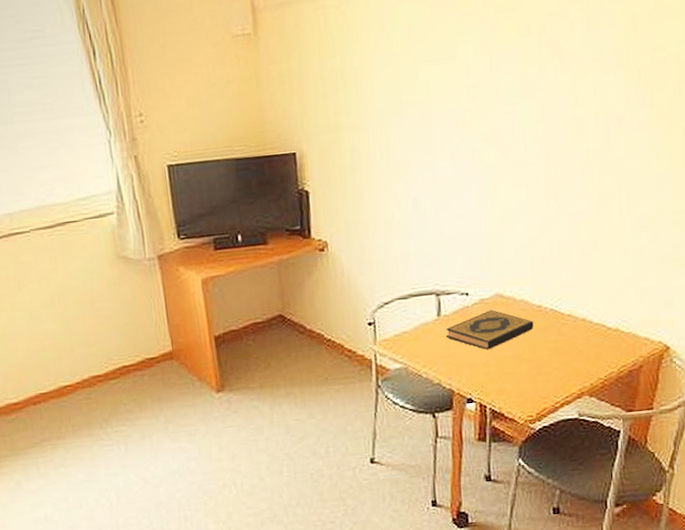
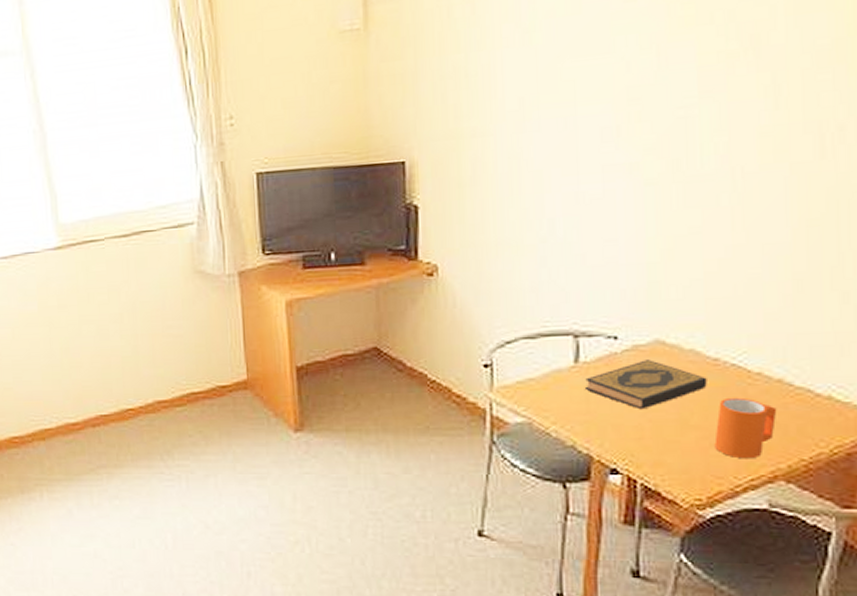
mug: none [540,334,582,382] -> present [714,397,777,459]

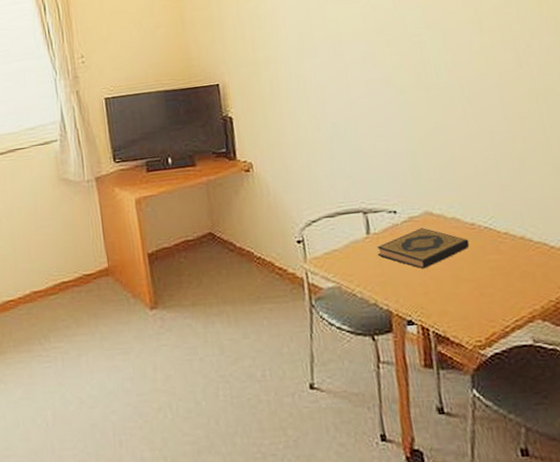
mug: present [714,397,777,459] -> none [480,253,526,304]

